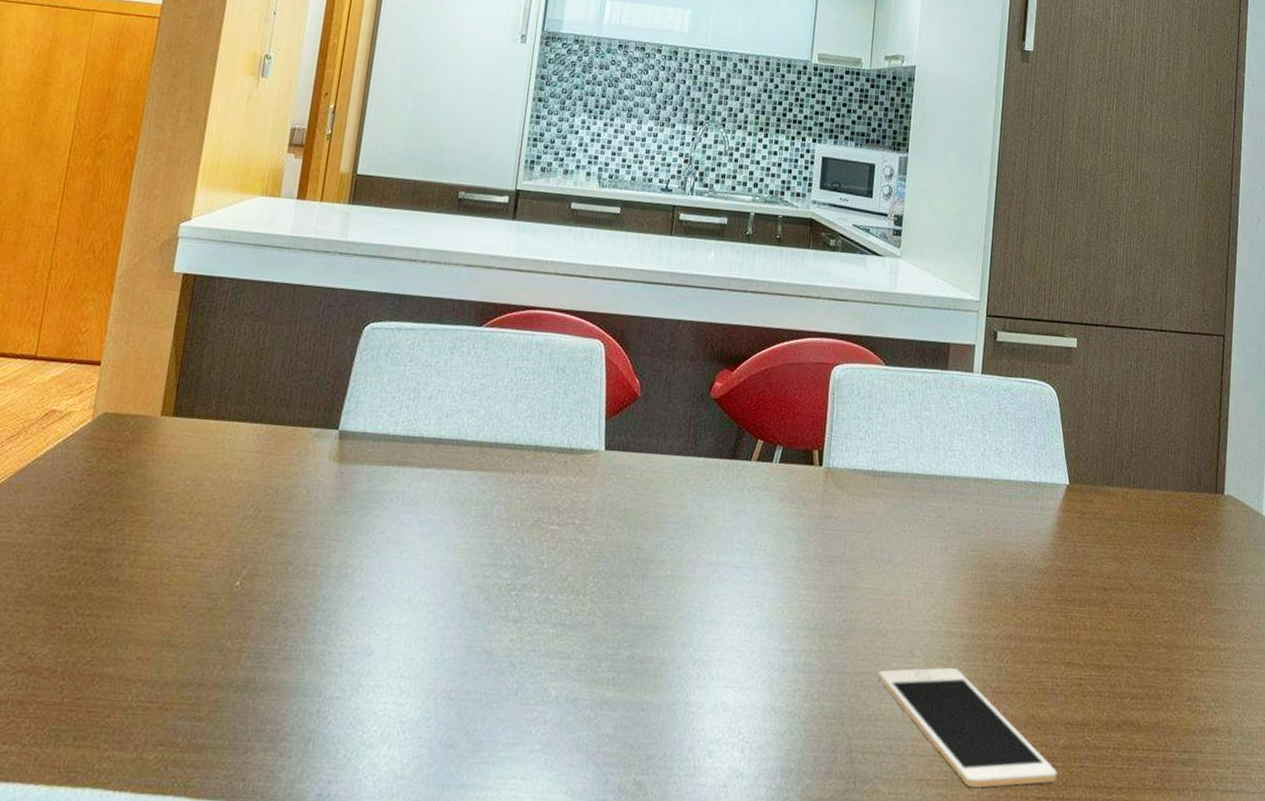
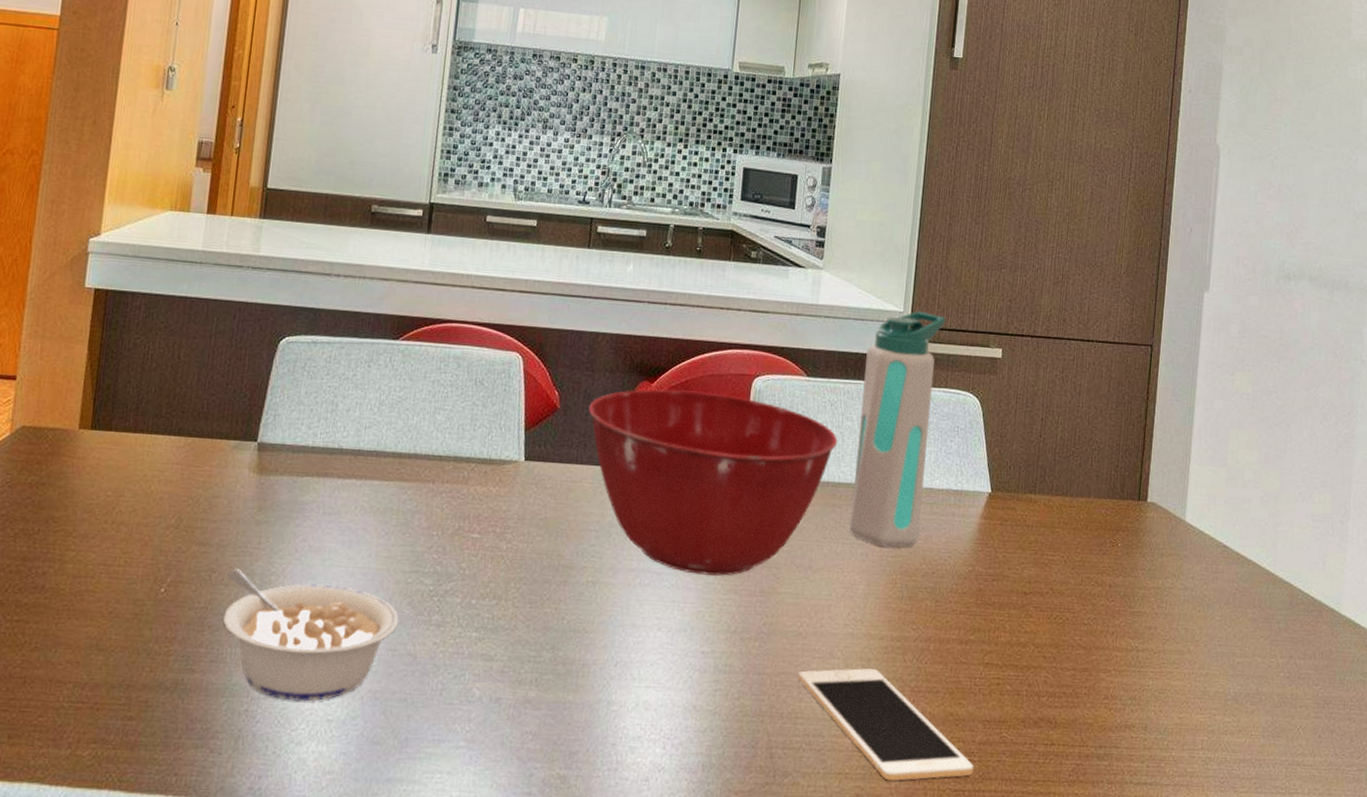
legume: none [298,561,476,702] -> present [223,569,399,702]
mixing bowl: none [669,377,916,570] -> present [588,388,838,576]
water bottle: none [928,300,1022,541] -> present [849,311,946,548]

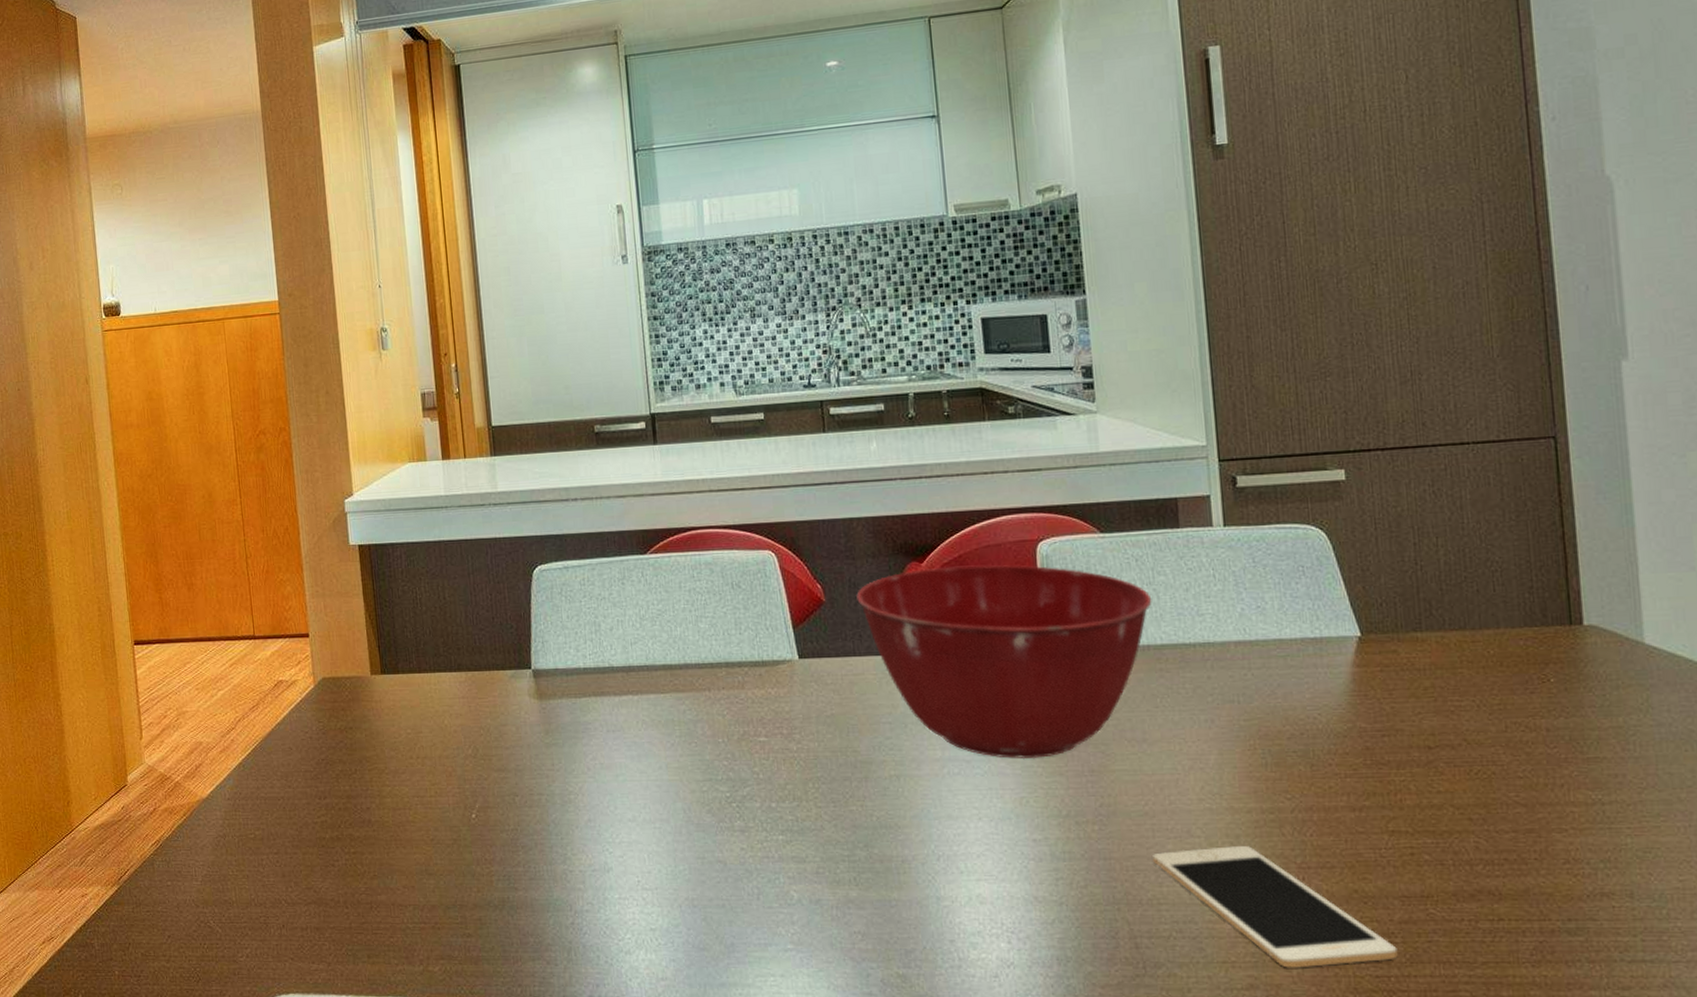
legume: present [223,569,399,702] -> none [529,791,702,912]
water bottle: present [849,311,946,548] -> none [1169,441,1276,710]

